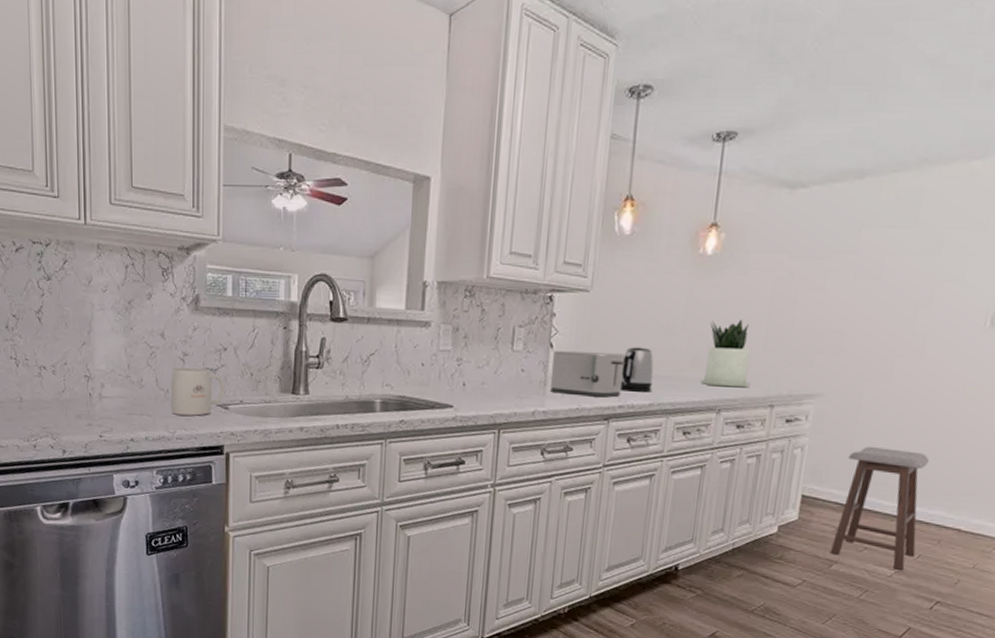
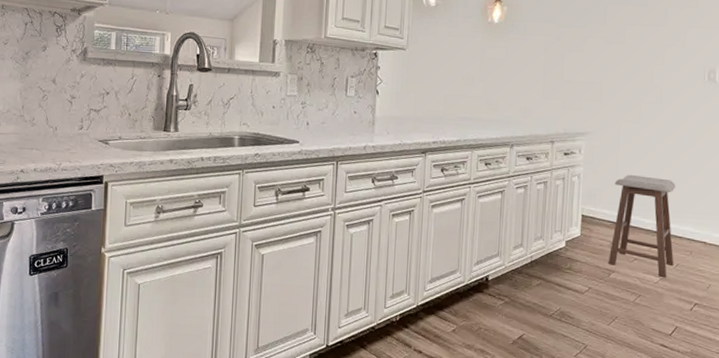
mug: present [170,367,225,416] -> none [58,108,106,150]
toaster: present [549,351,626,399] -> none [377,97,436,136]
kettle: present [620,347,654,393] -> none [434,94,459,132]
planter: present [699,319,752,388] -> none [495,73,535,127]

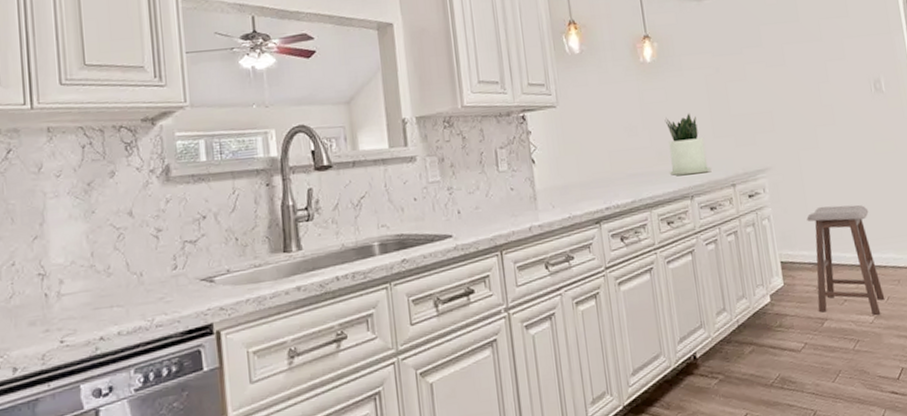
planter: none [495,73,535,127] -> present [664,113,712,176]

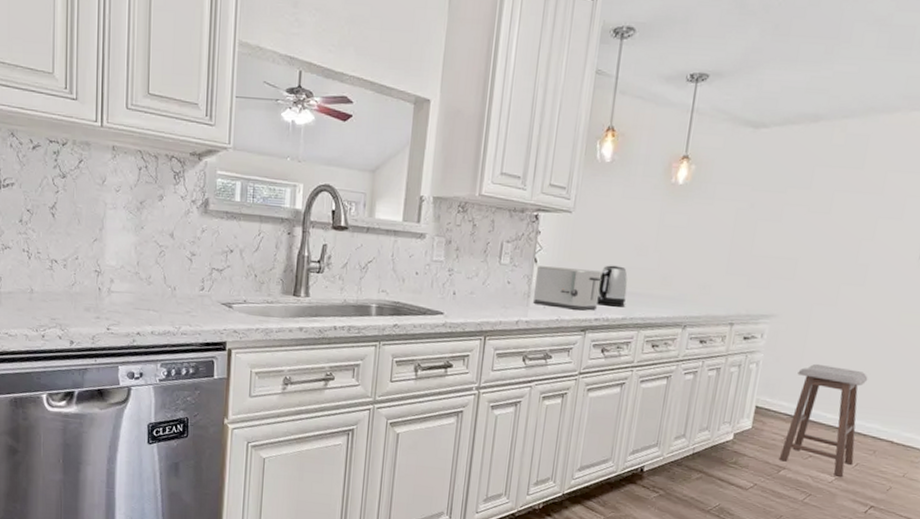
toaster: none [536,159,605,207] -> present [533,266,603,311]
kettle: none [599,150,631,194] -> present [597,265,628,308]
planter: present [664,113,712,176] -> none [668,244,716,307]

